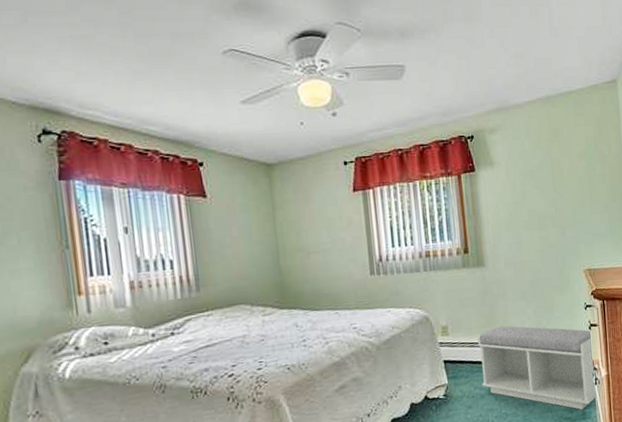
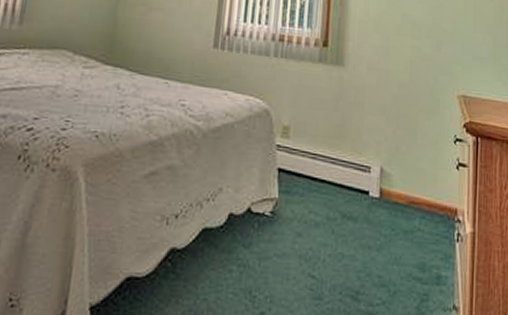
bench: present [477,325,598,410] -> none [318,141,458,272]

